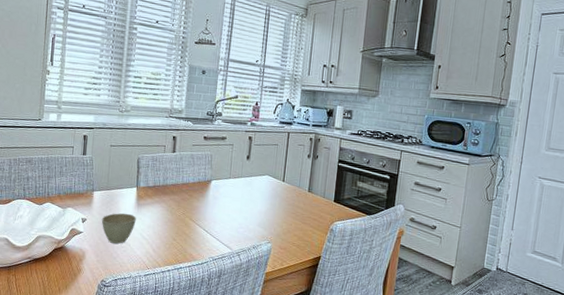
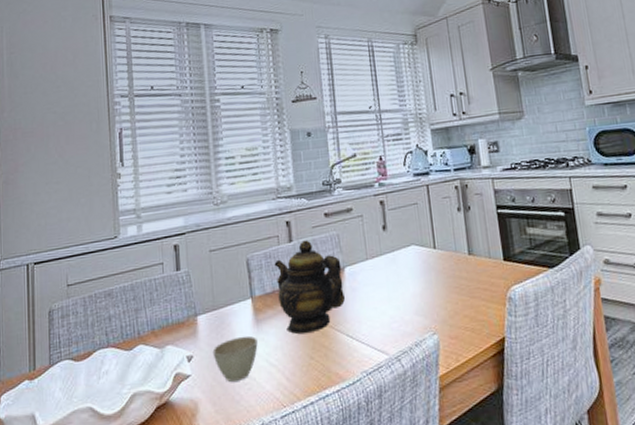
teapot: none [157,153,210,222] -> present [274,240,346,335]

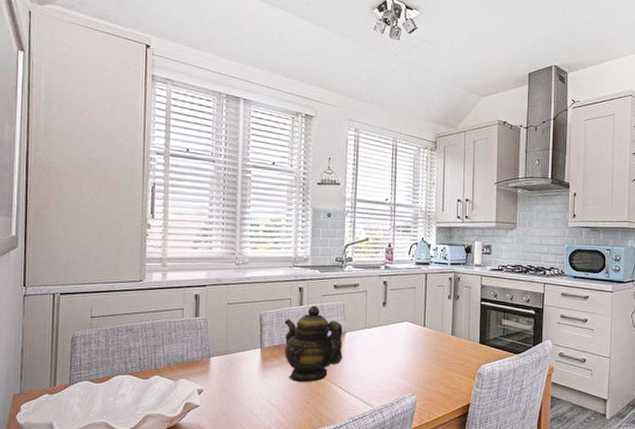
cup: present [212,335,258,382] -> none [221,378,262,414]

